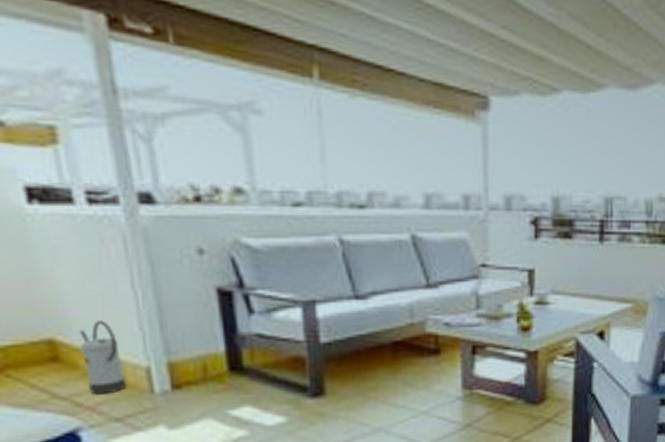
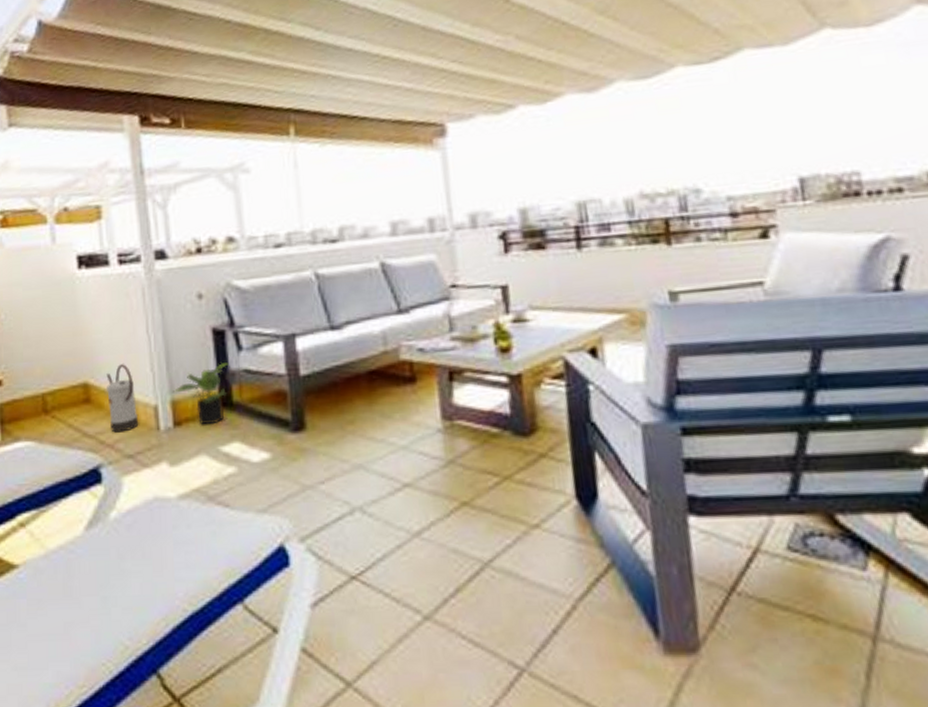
potted plant: none [169,326,239,389] -> present [173,362,230,425]

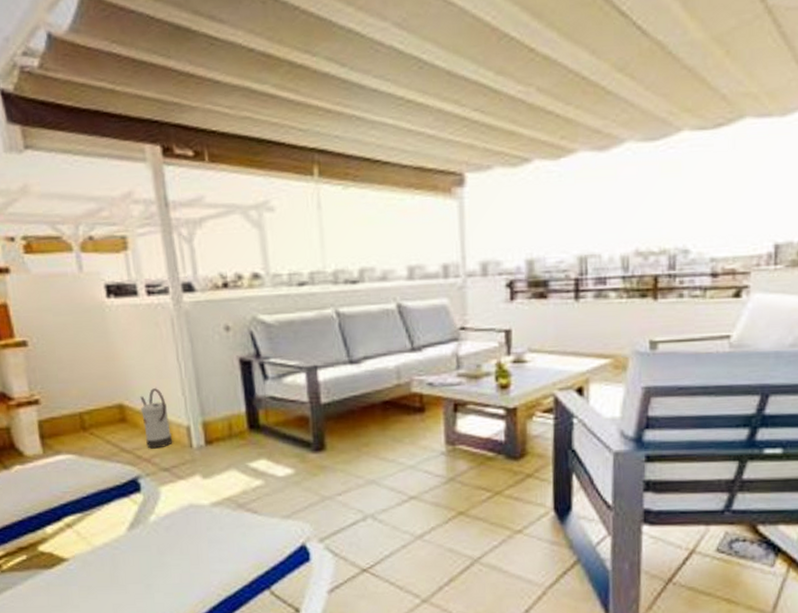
potted plant: present [173,362,230,425] -> none [204,390,257,444]

